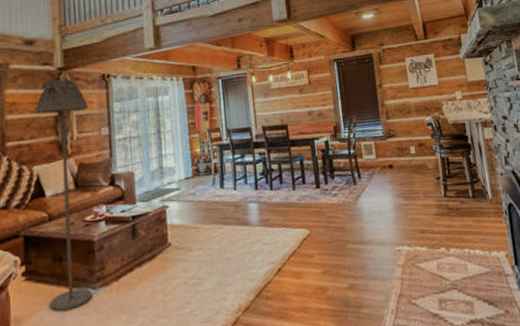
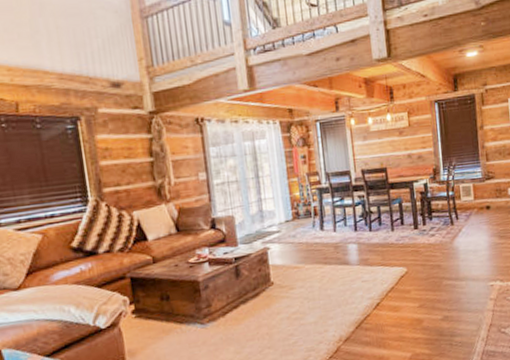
floor lamp: present [35,79,93,312] -> none [129,123,201,345]

